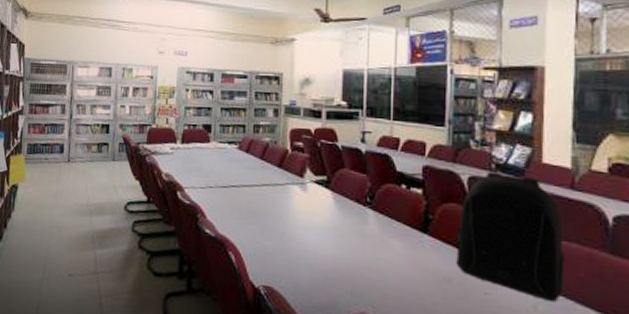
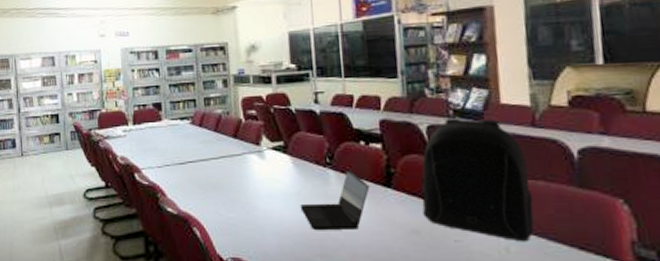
laptop: none [336,210,407,272] -> present [300,169,370,230]

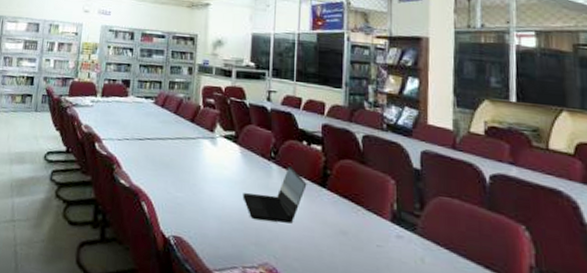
backpack: present [420,118,535,242] -> none [352,131,449,255]

